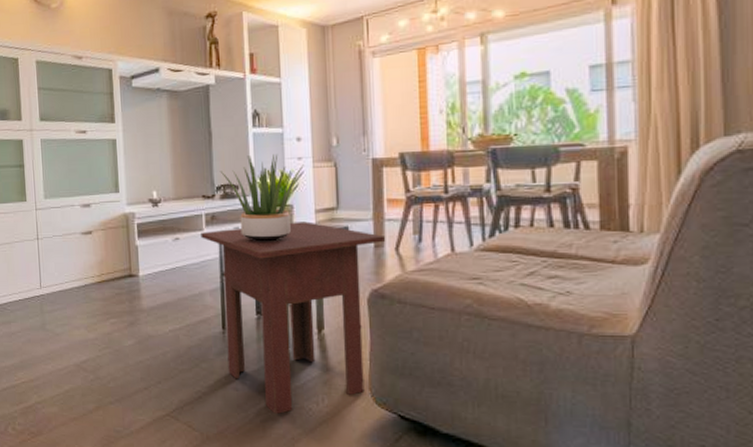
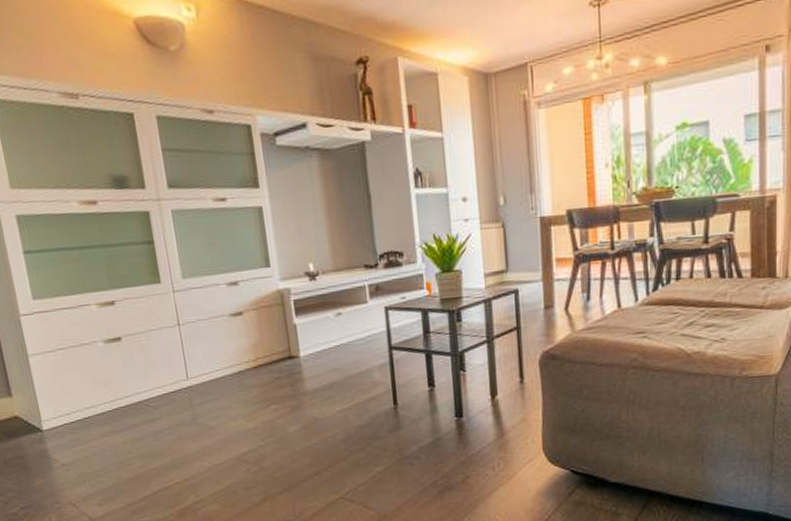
side table: present [201,221,386,414] -> none [365,286,556,483]
potted plant: present [220,154,304,242] -> none [382,216,471,311]

